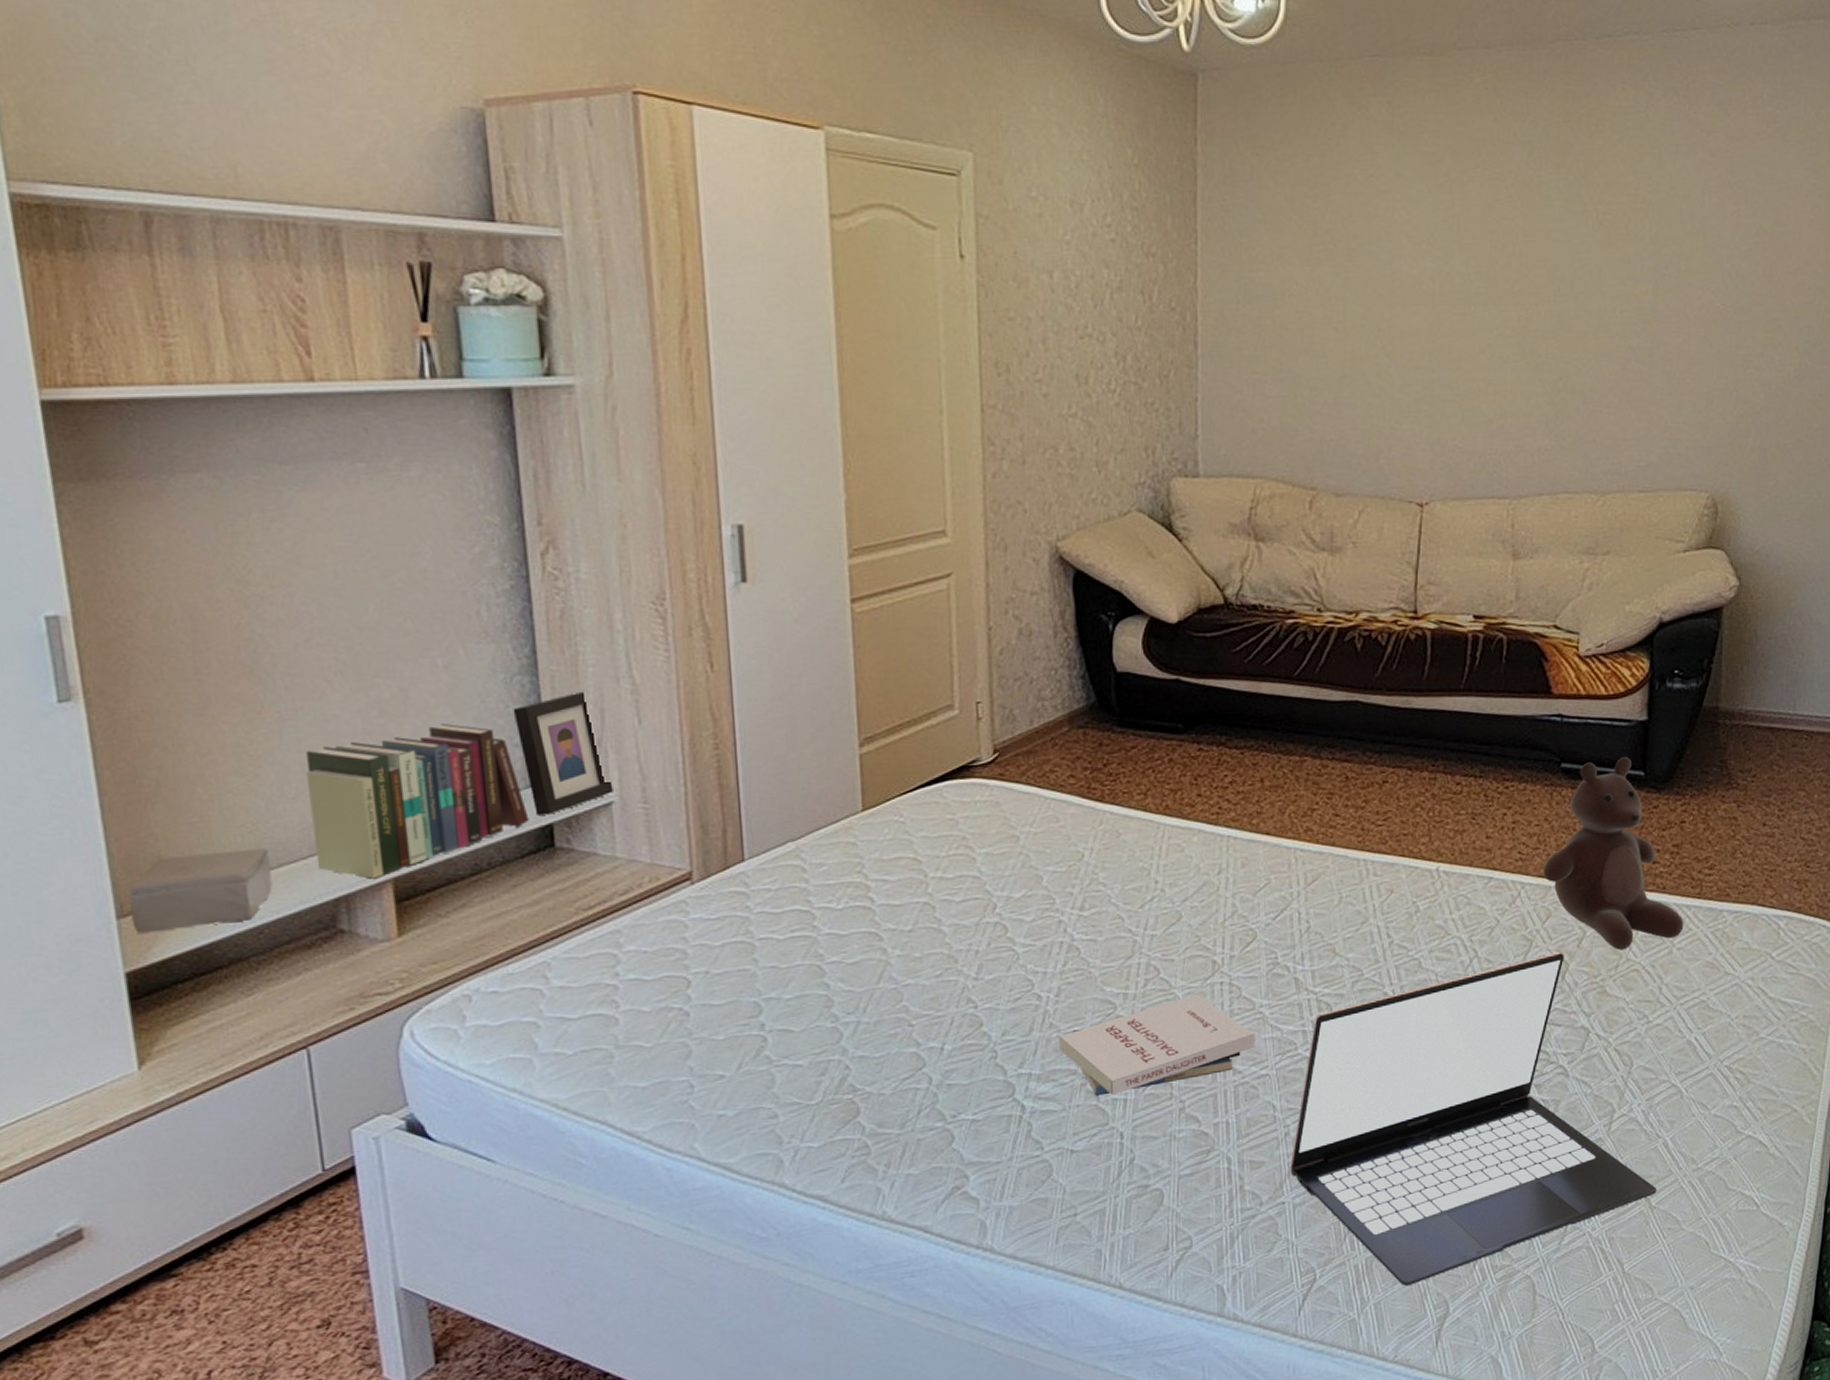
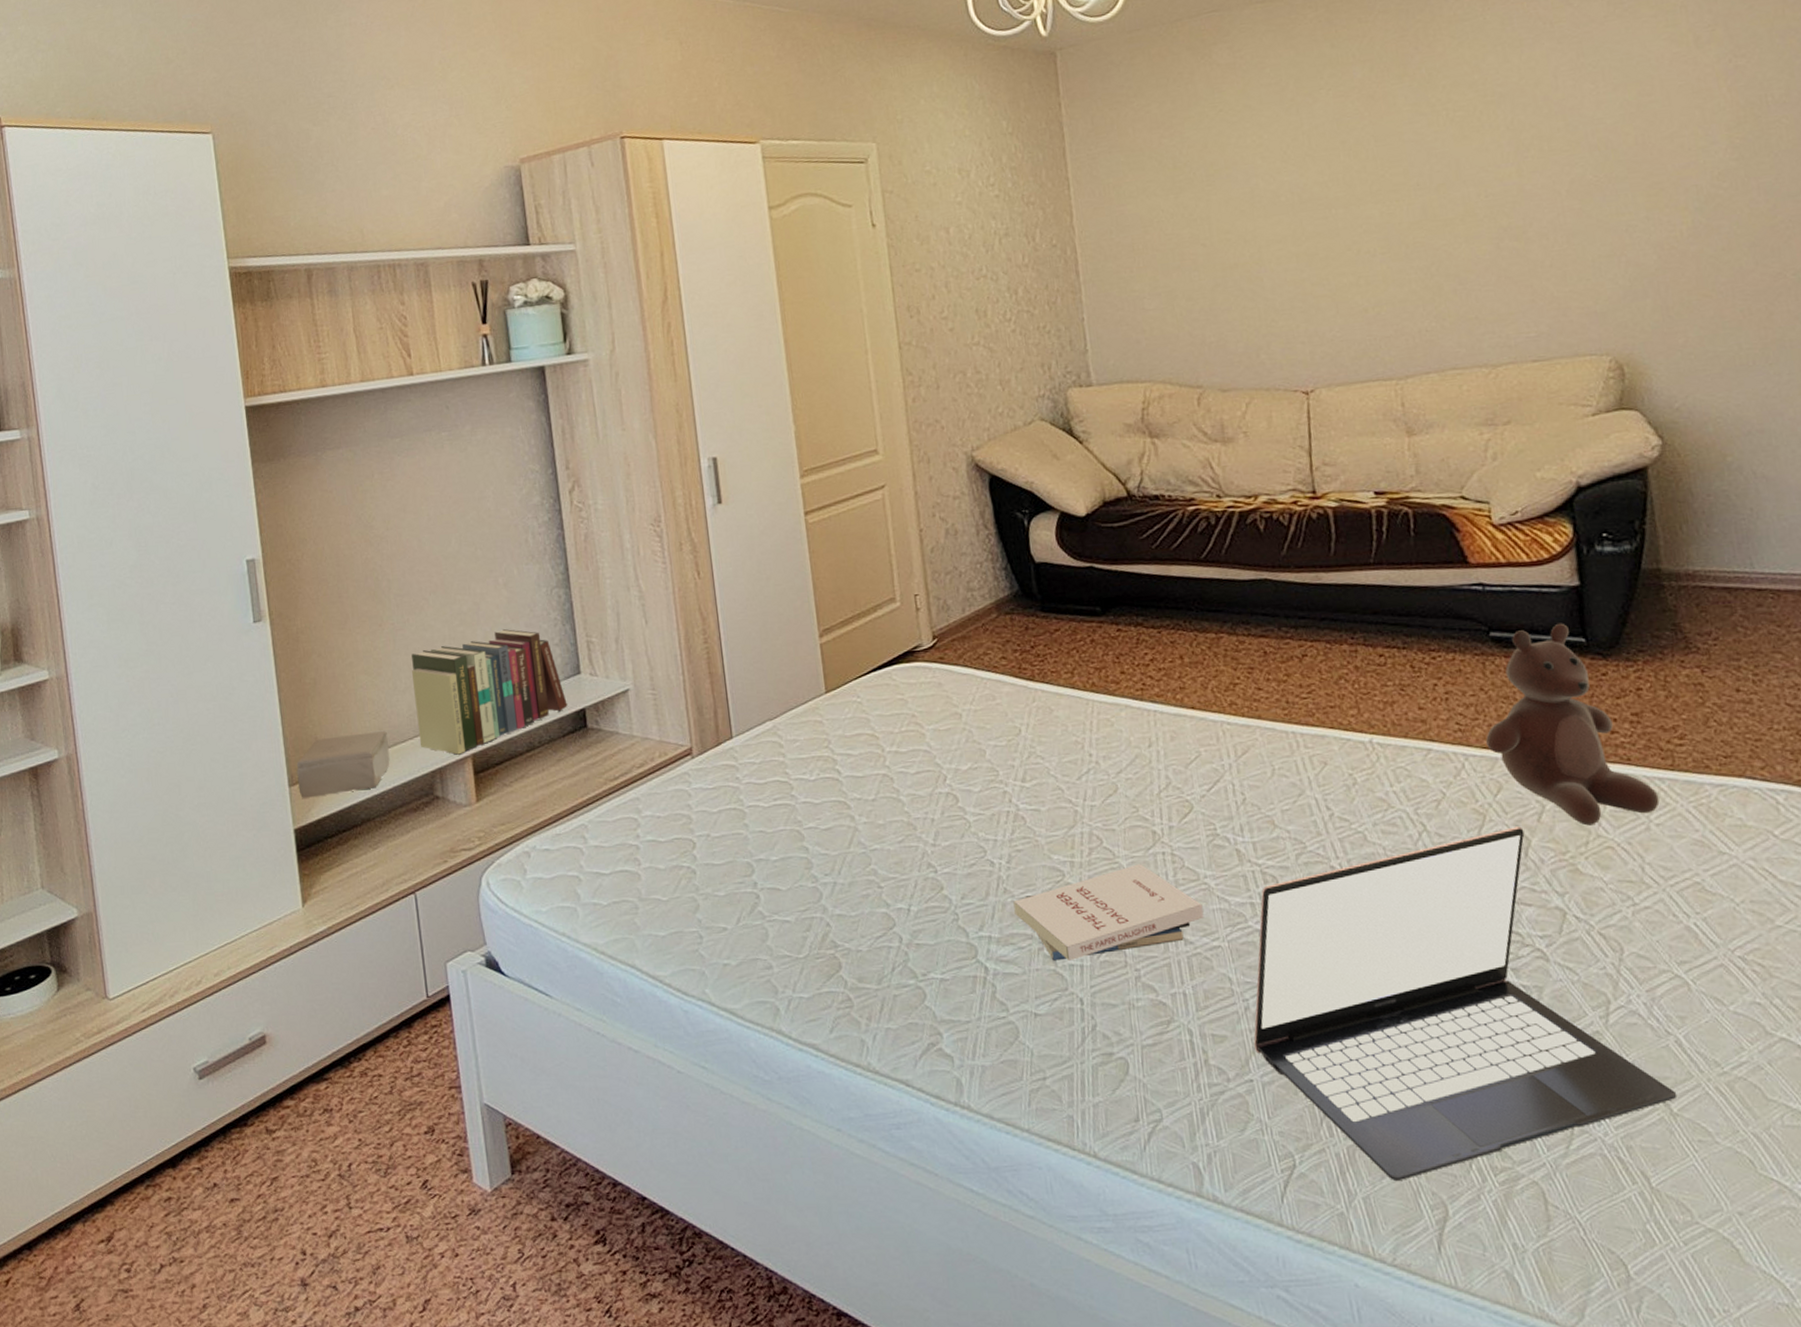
picture frame: present [512,691,613,815] -> none [553,599,629,701]

